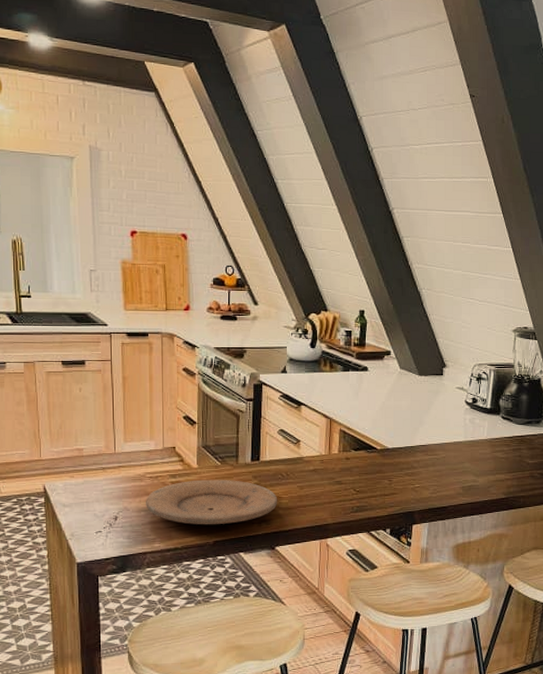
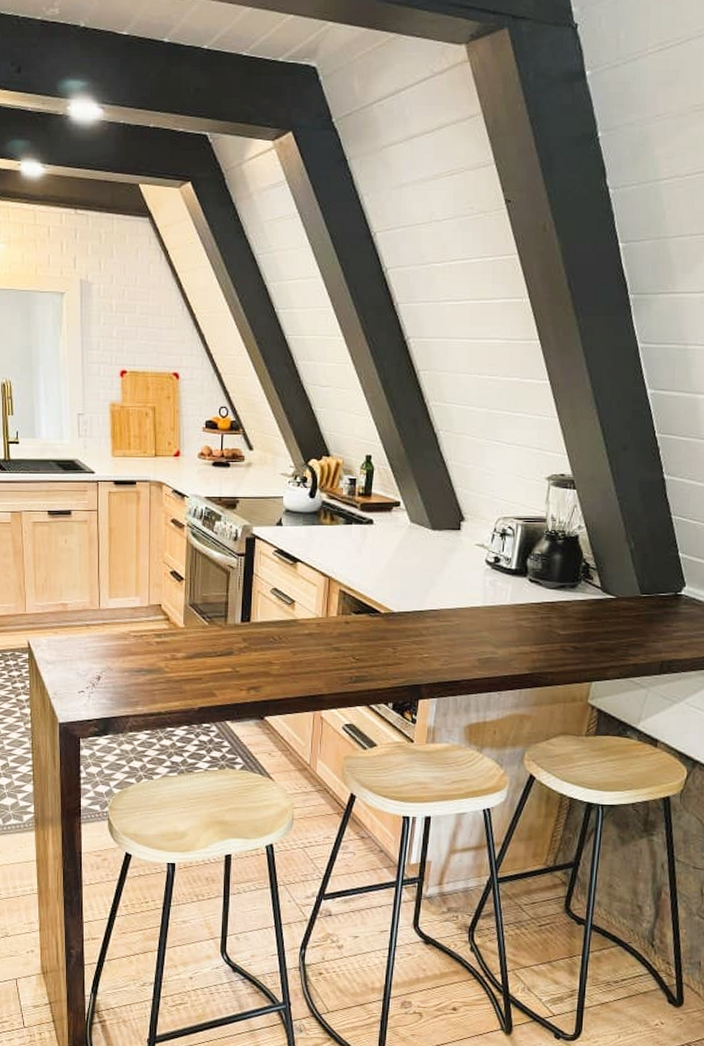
plate: present [146,479,278,525] -> none [130,640,269,690]

